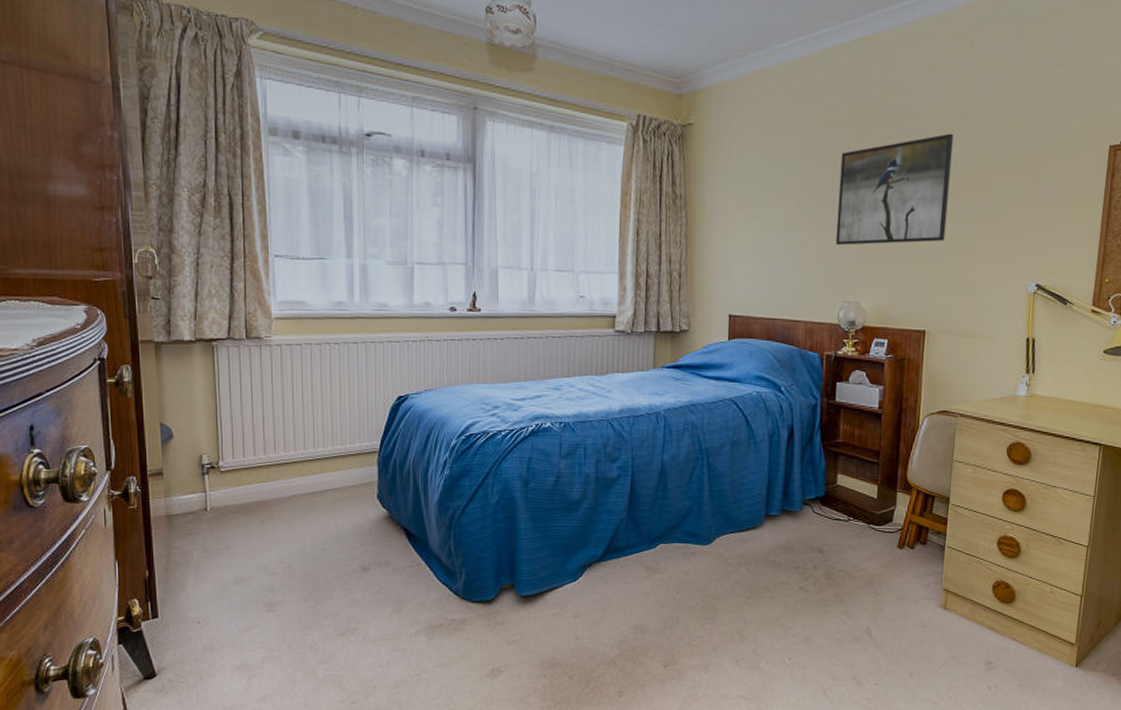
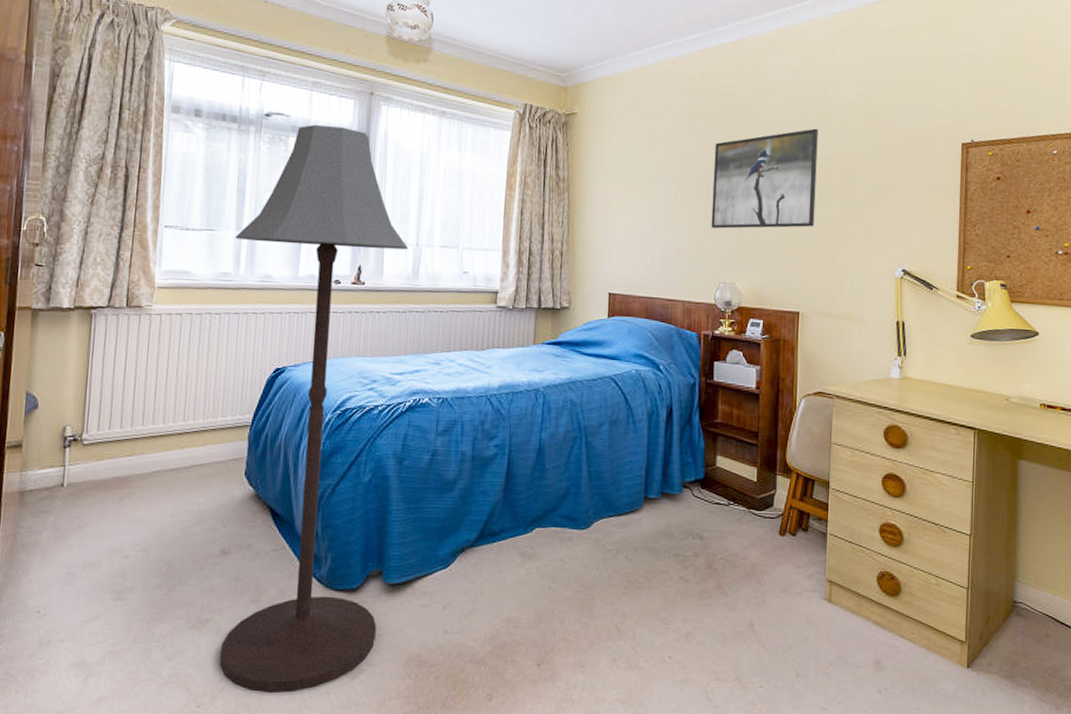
floor lamp: none [347,143,522,692] -> present [219,124,408,694]

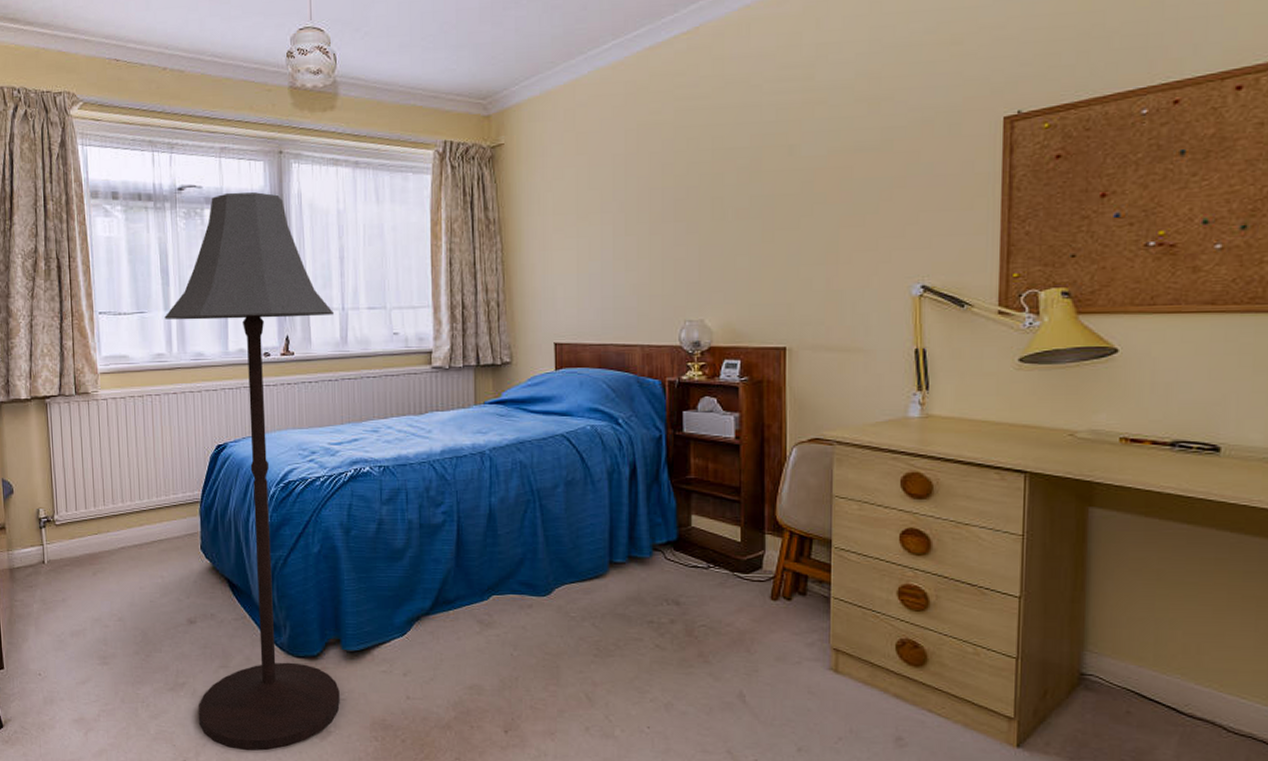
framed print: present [711,128,818,229] -> none [671,123,803,259]

